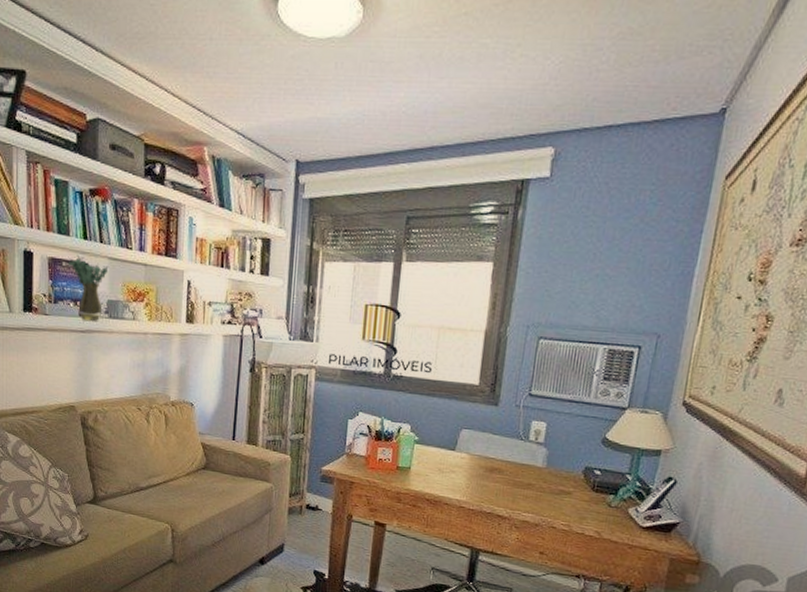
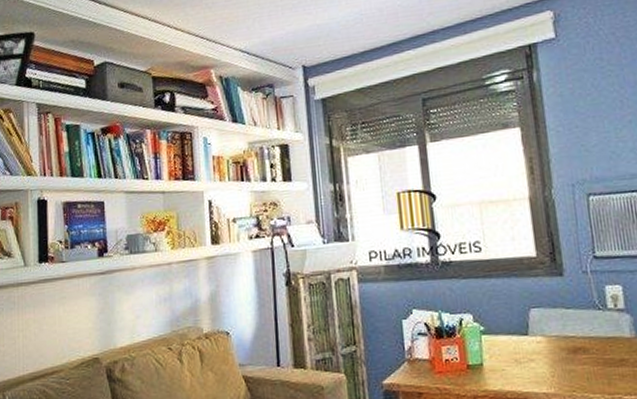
vase: present [68,256,109,322] -> none [83,195,126,262]

